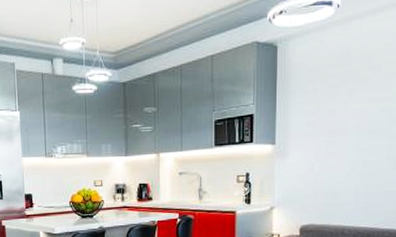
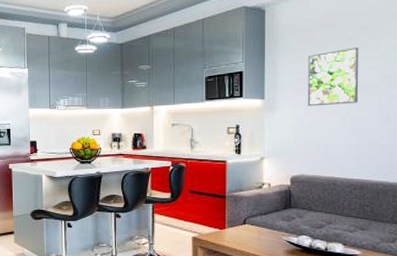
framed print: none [318,88,371,152] -> present [307,47,359,107]

